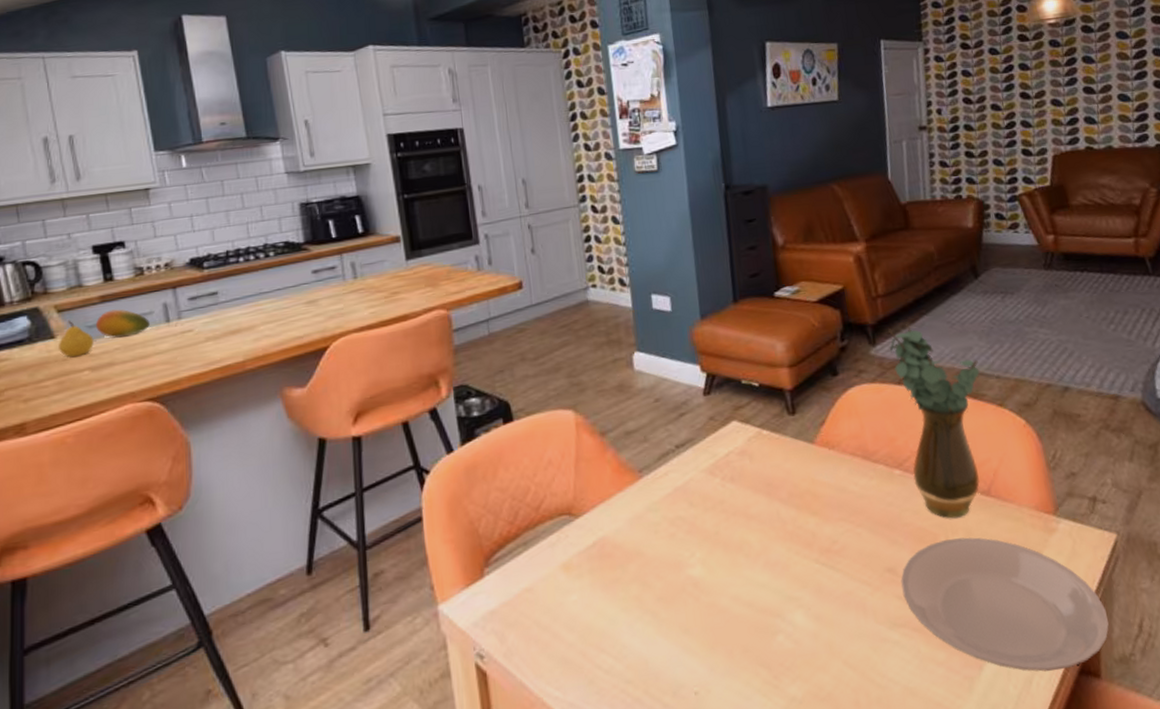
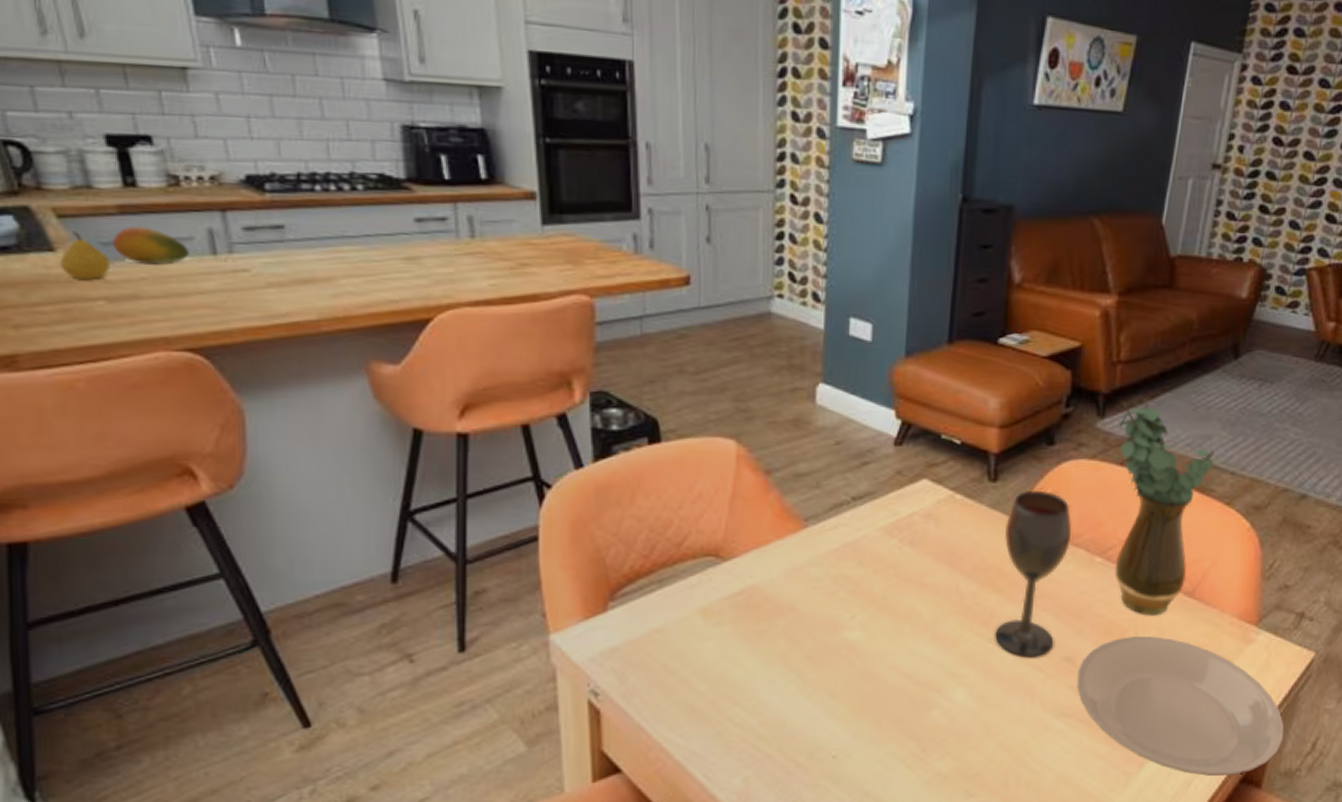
wine glass: none [809,415,874,573] -> present [995,490,1073,657]

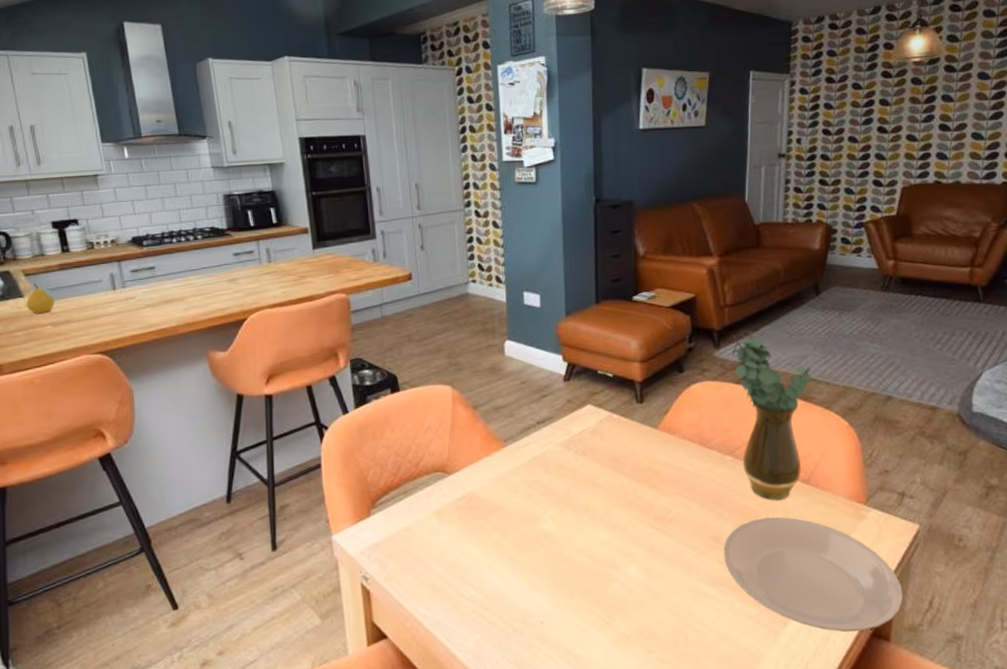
fruit: present [111,226,189,265] -> none [55,276,99,300]
wine glass: present [995,490,1073,657] -> none [652,406,706,538]

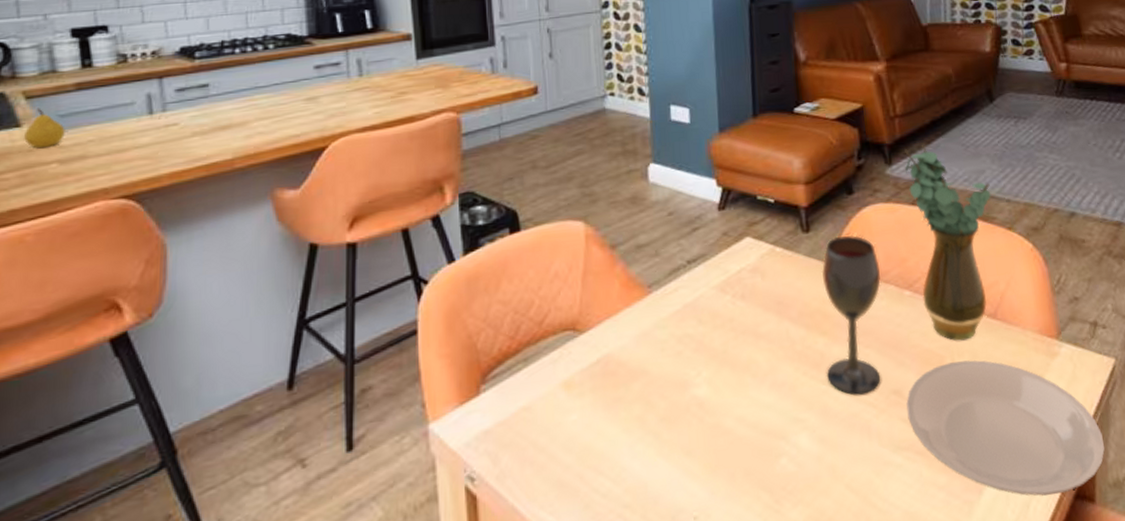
wine glass: none [652,406,706,538] -> present [821,234,881,395]

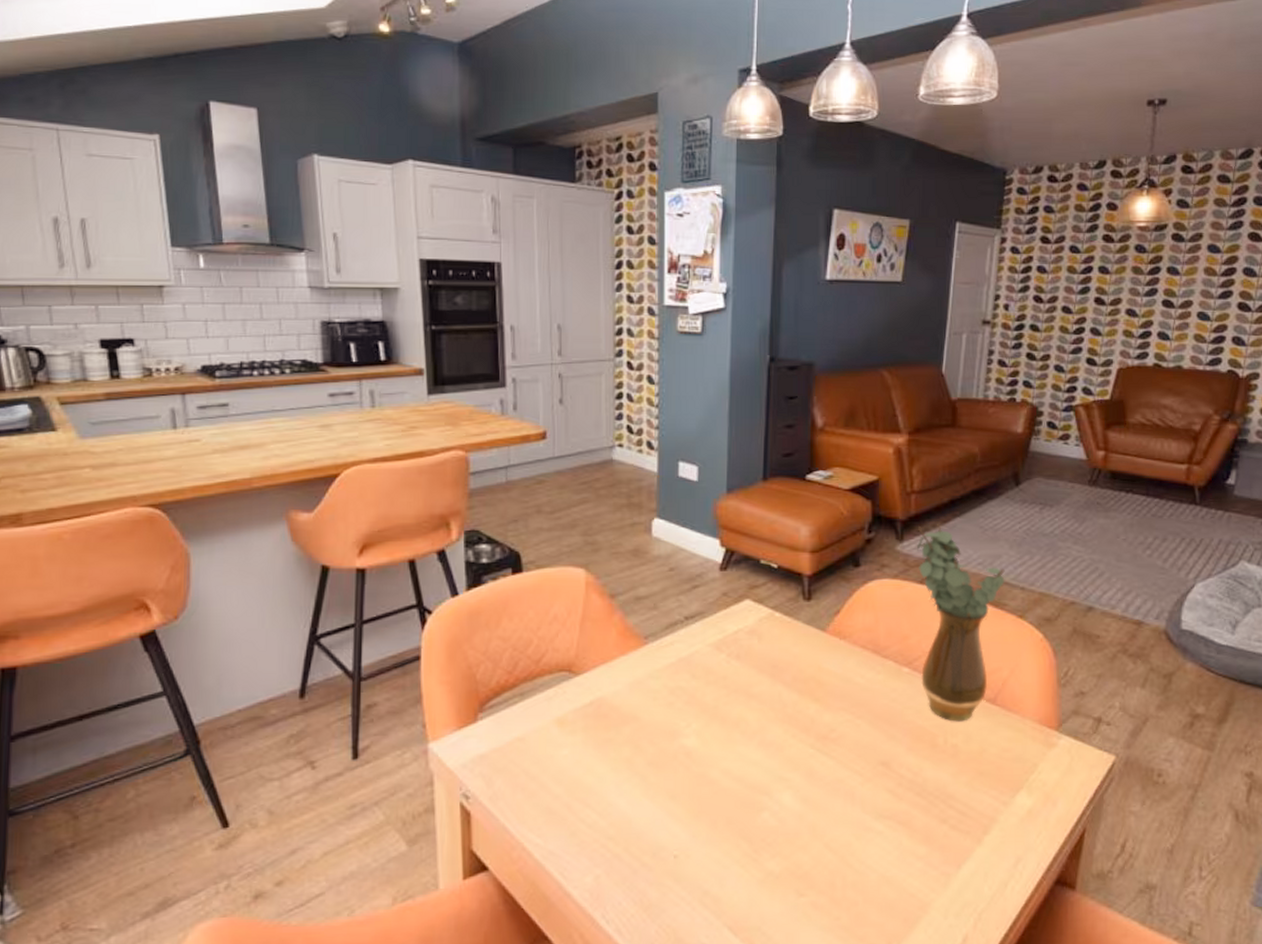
fruit: present [24,108,65,149] -> none [60,414,97,453]
wine glass: present [821,234,881,395] -> none [816,607,880,762]
plate: present [906,360,1105,496] -> none [893,741,1093,877]

